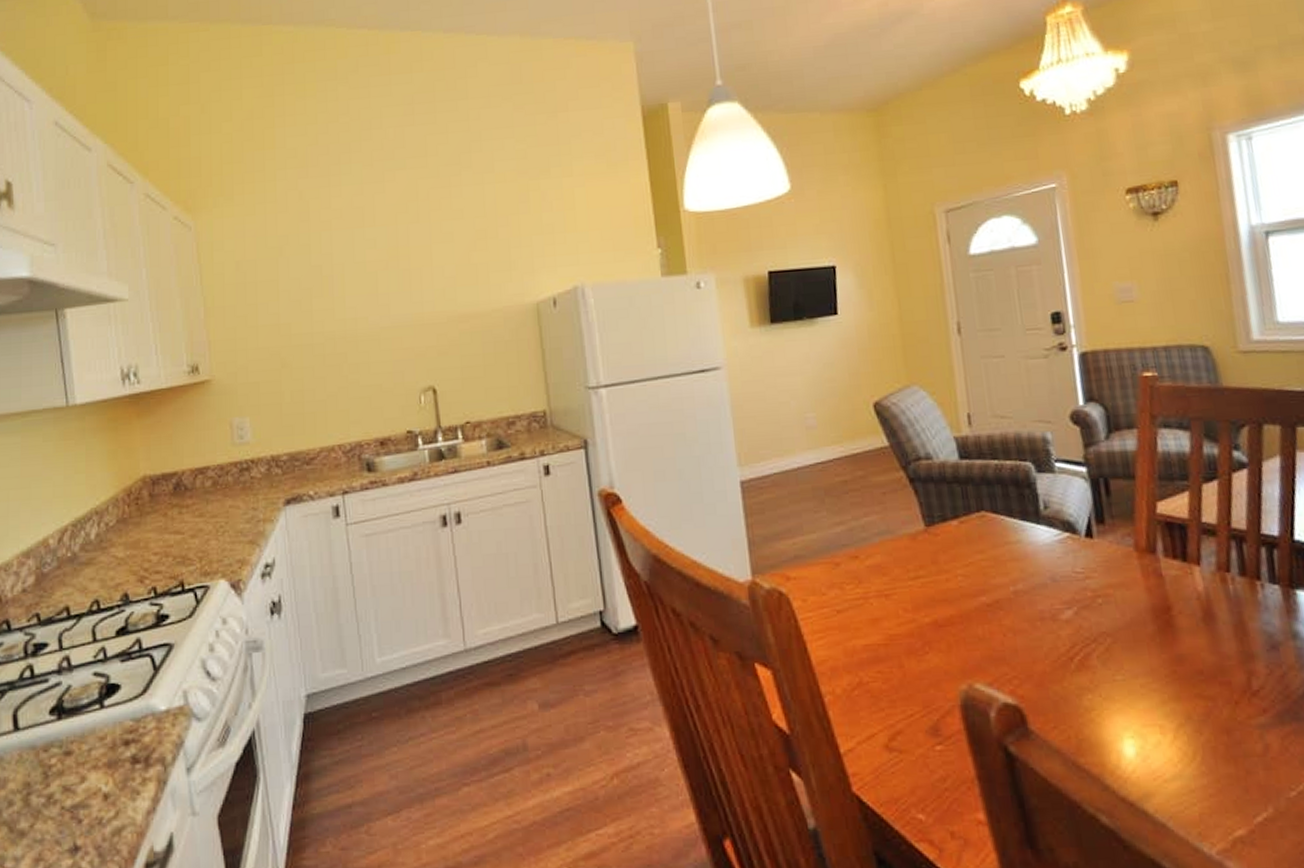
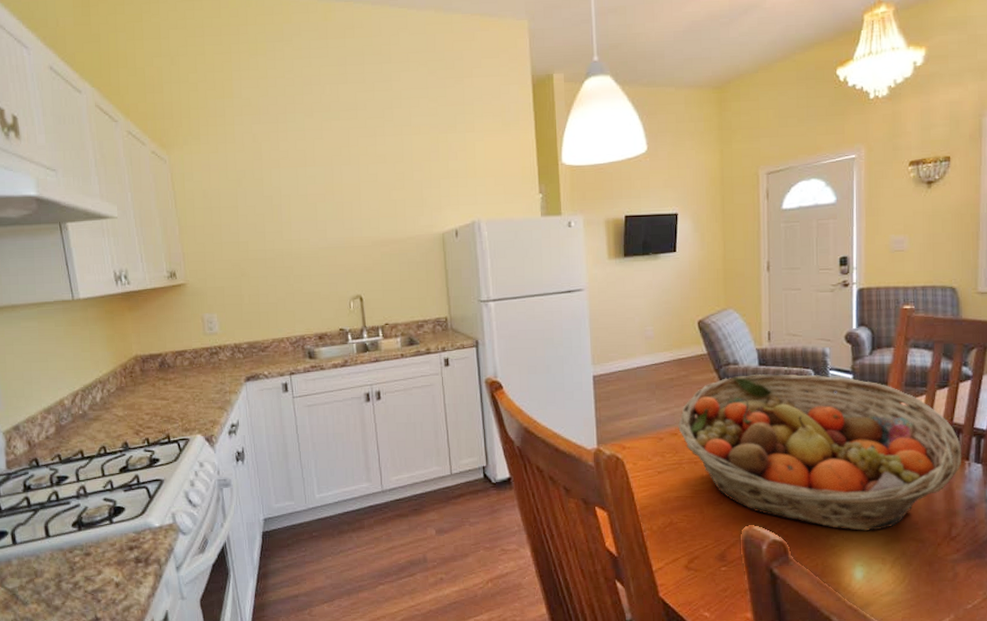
fruit basket: none [859,469,1252,687] -> present [678,373,962,531]

